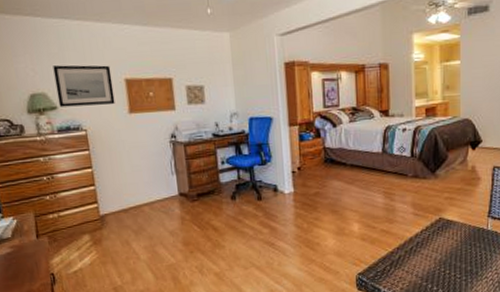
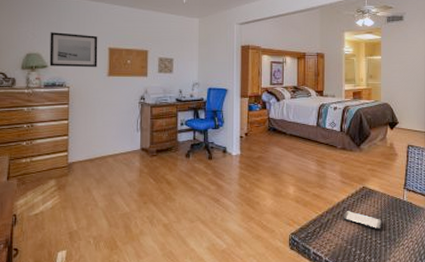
smartphone: none [416,245,463,264] -> present [342,211,383,230]

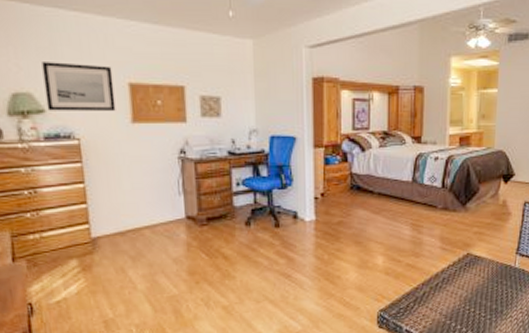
smartphone: present [342,211,383,230] -> none [441,282,489,301]

